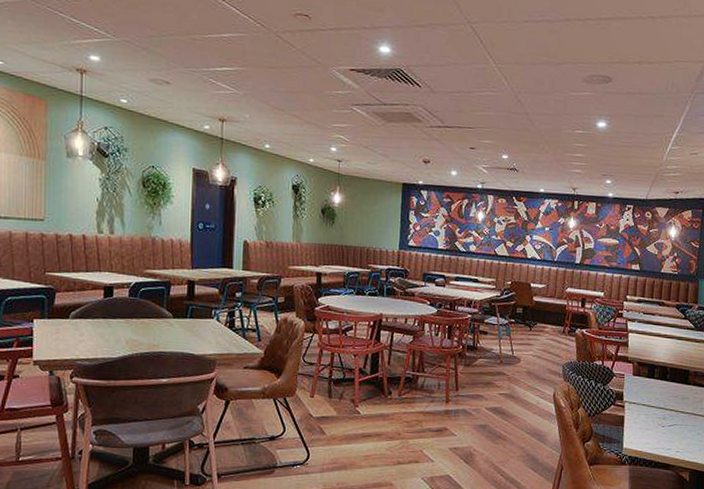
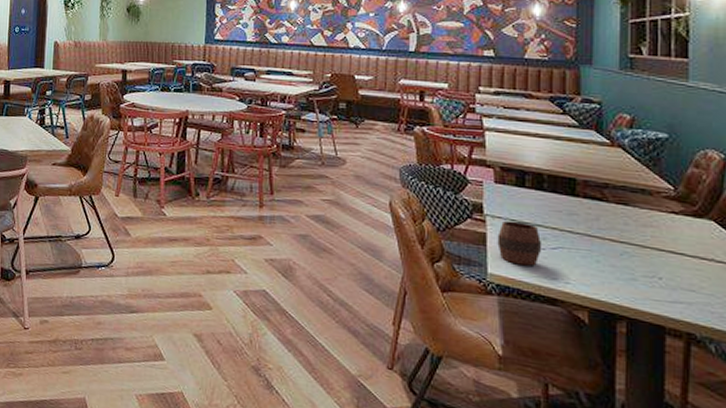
cup: none [631,405,663,440] -> present [497,220,542,266]

